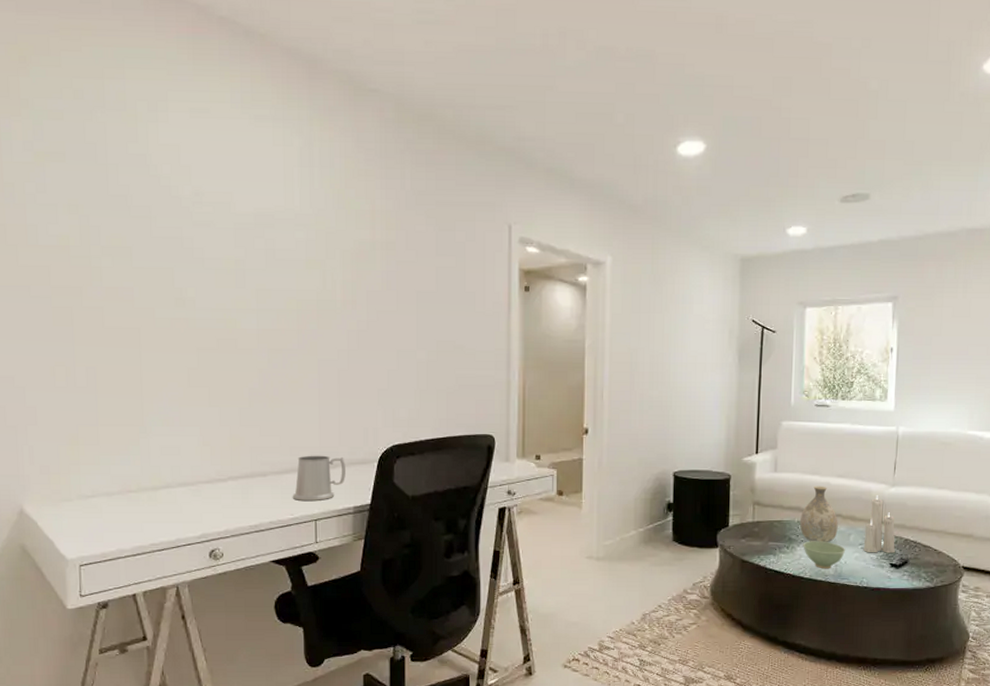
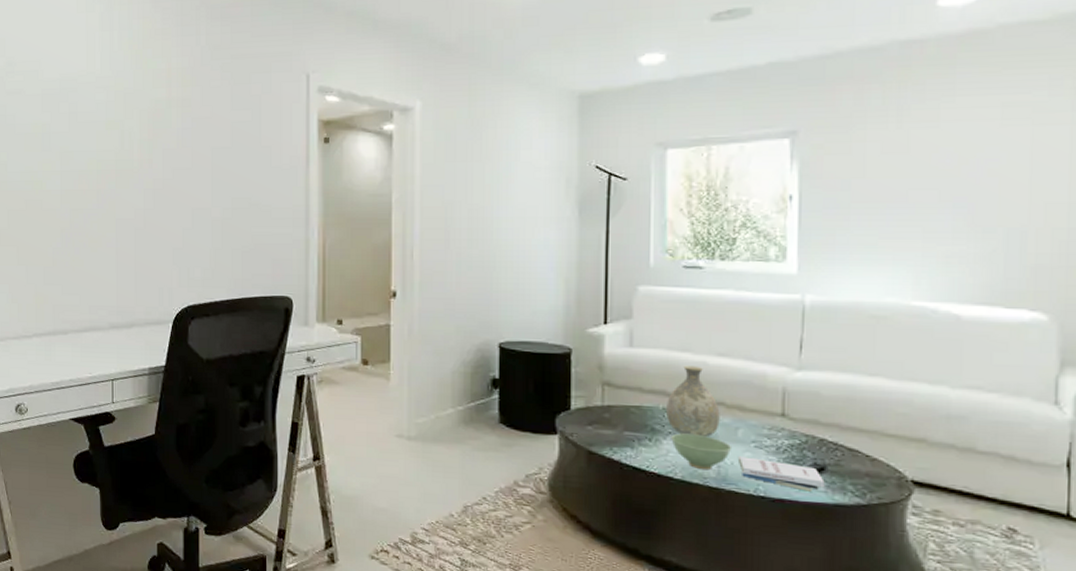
mug: present [292,455,346,502] -> none [90,314,141,361]
books: none [849,556,907,580] -> present [737,455,825,492]
candle: present [863,495,895,553] -> none [757,380,805,456]

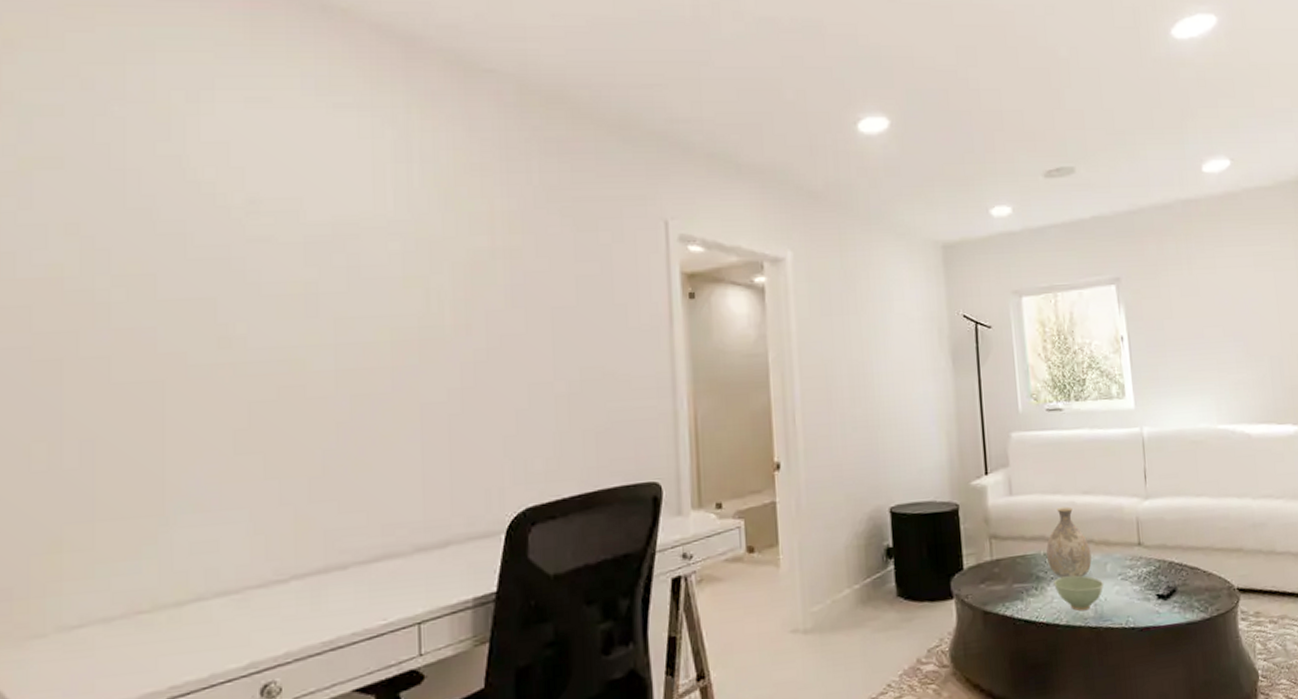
books: present [737,455,825,492] -> none [1109,590,1178,615]

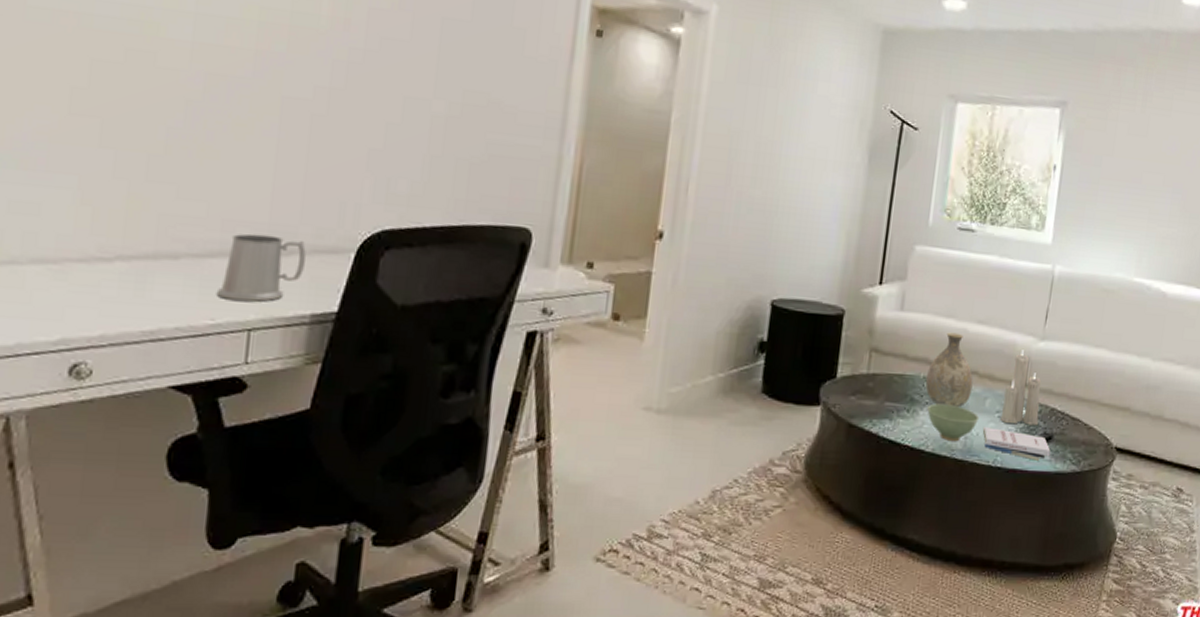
mug: none [385,531,461,599] -> present [216,233,306,302]
books: none [1109,590,1178,615] -> present [982,426,1051,461]
candle: none [1122,511,1160,585] -> present [1000,350,1041,426]

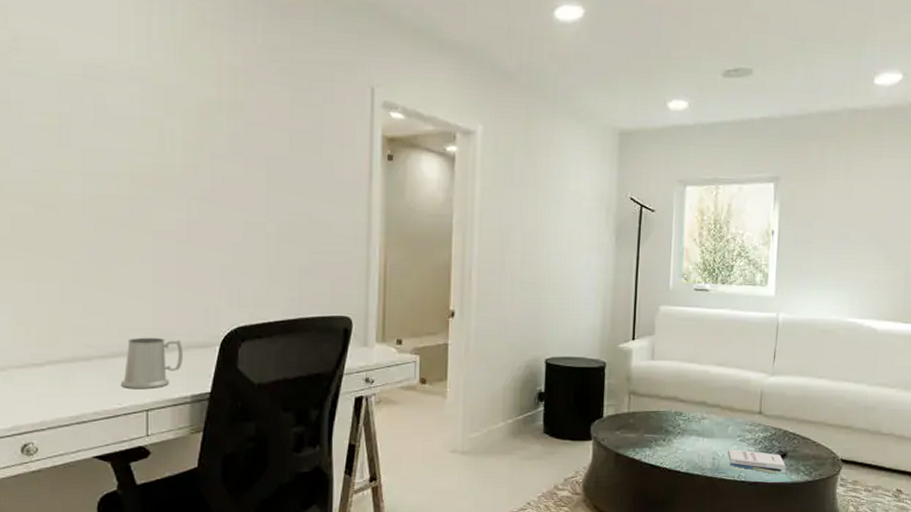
vase: present [925,332,973,408] -> none [677,374,716,435]
bowl: present [927,403,980,442] -> none [680,433,724,463]
candle: present [1000,350,1041,426] -> none [741,384,774,446]

